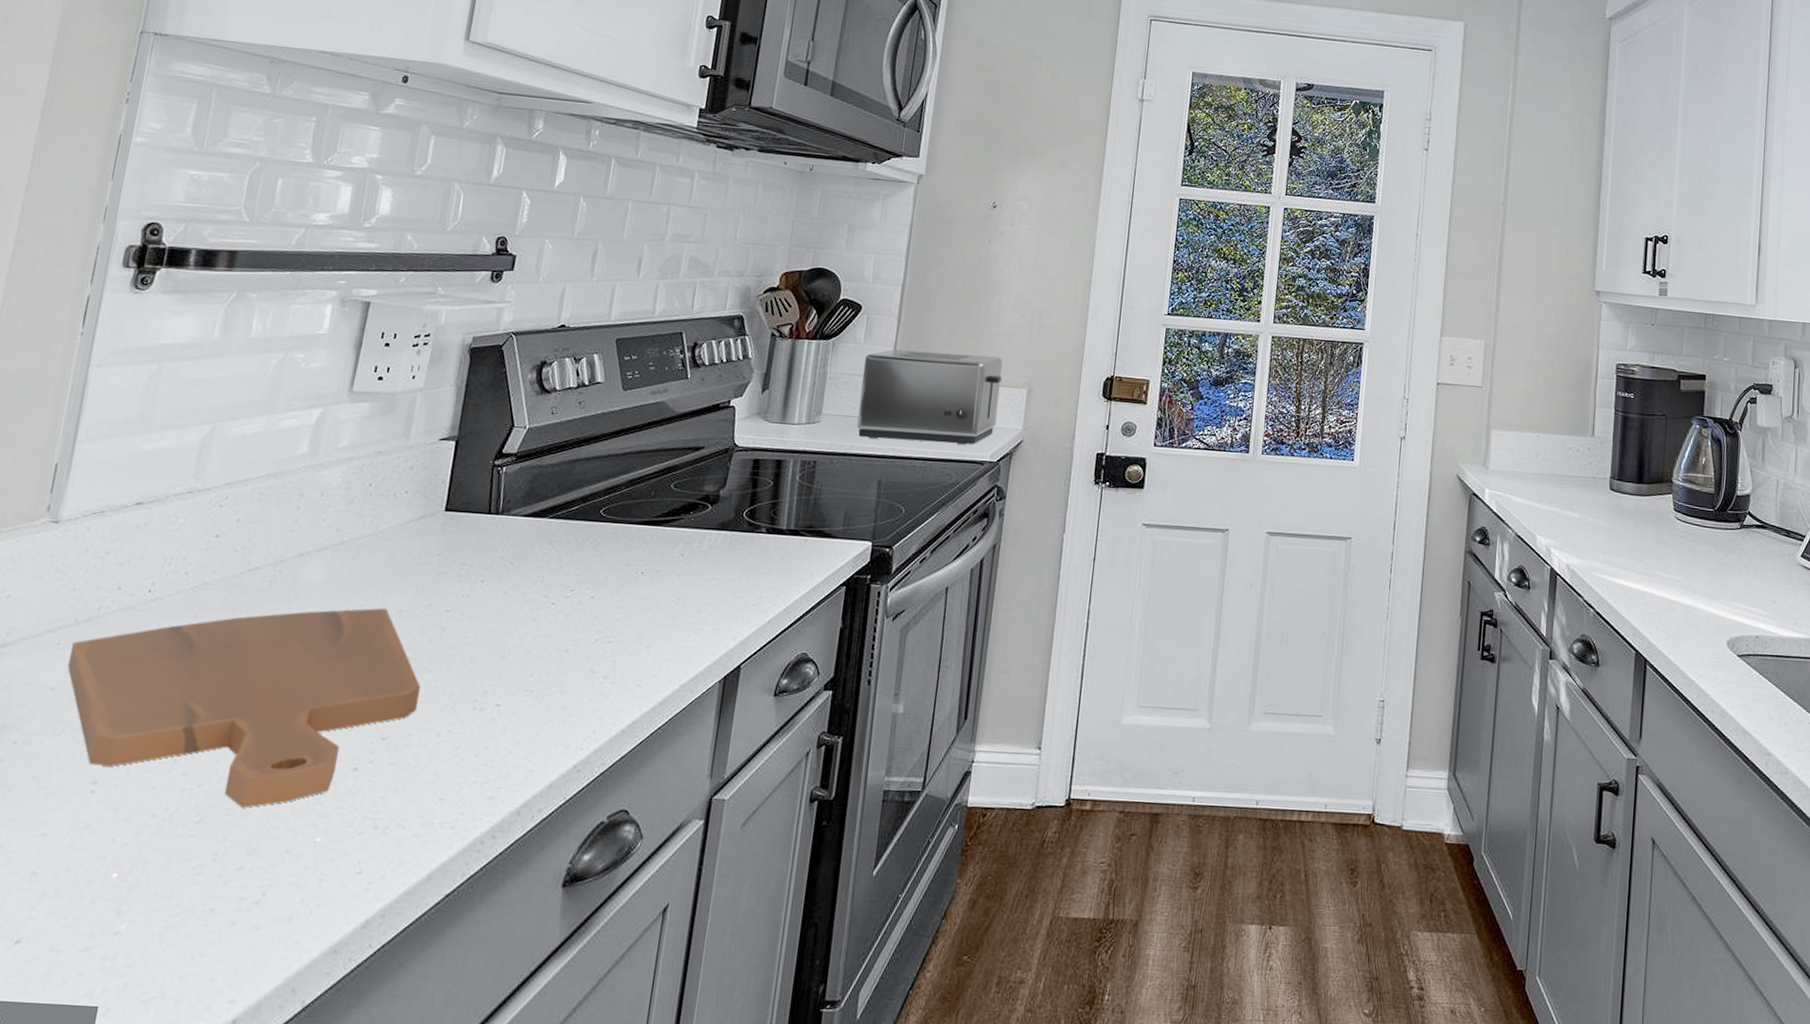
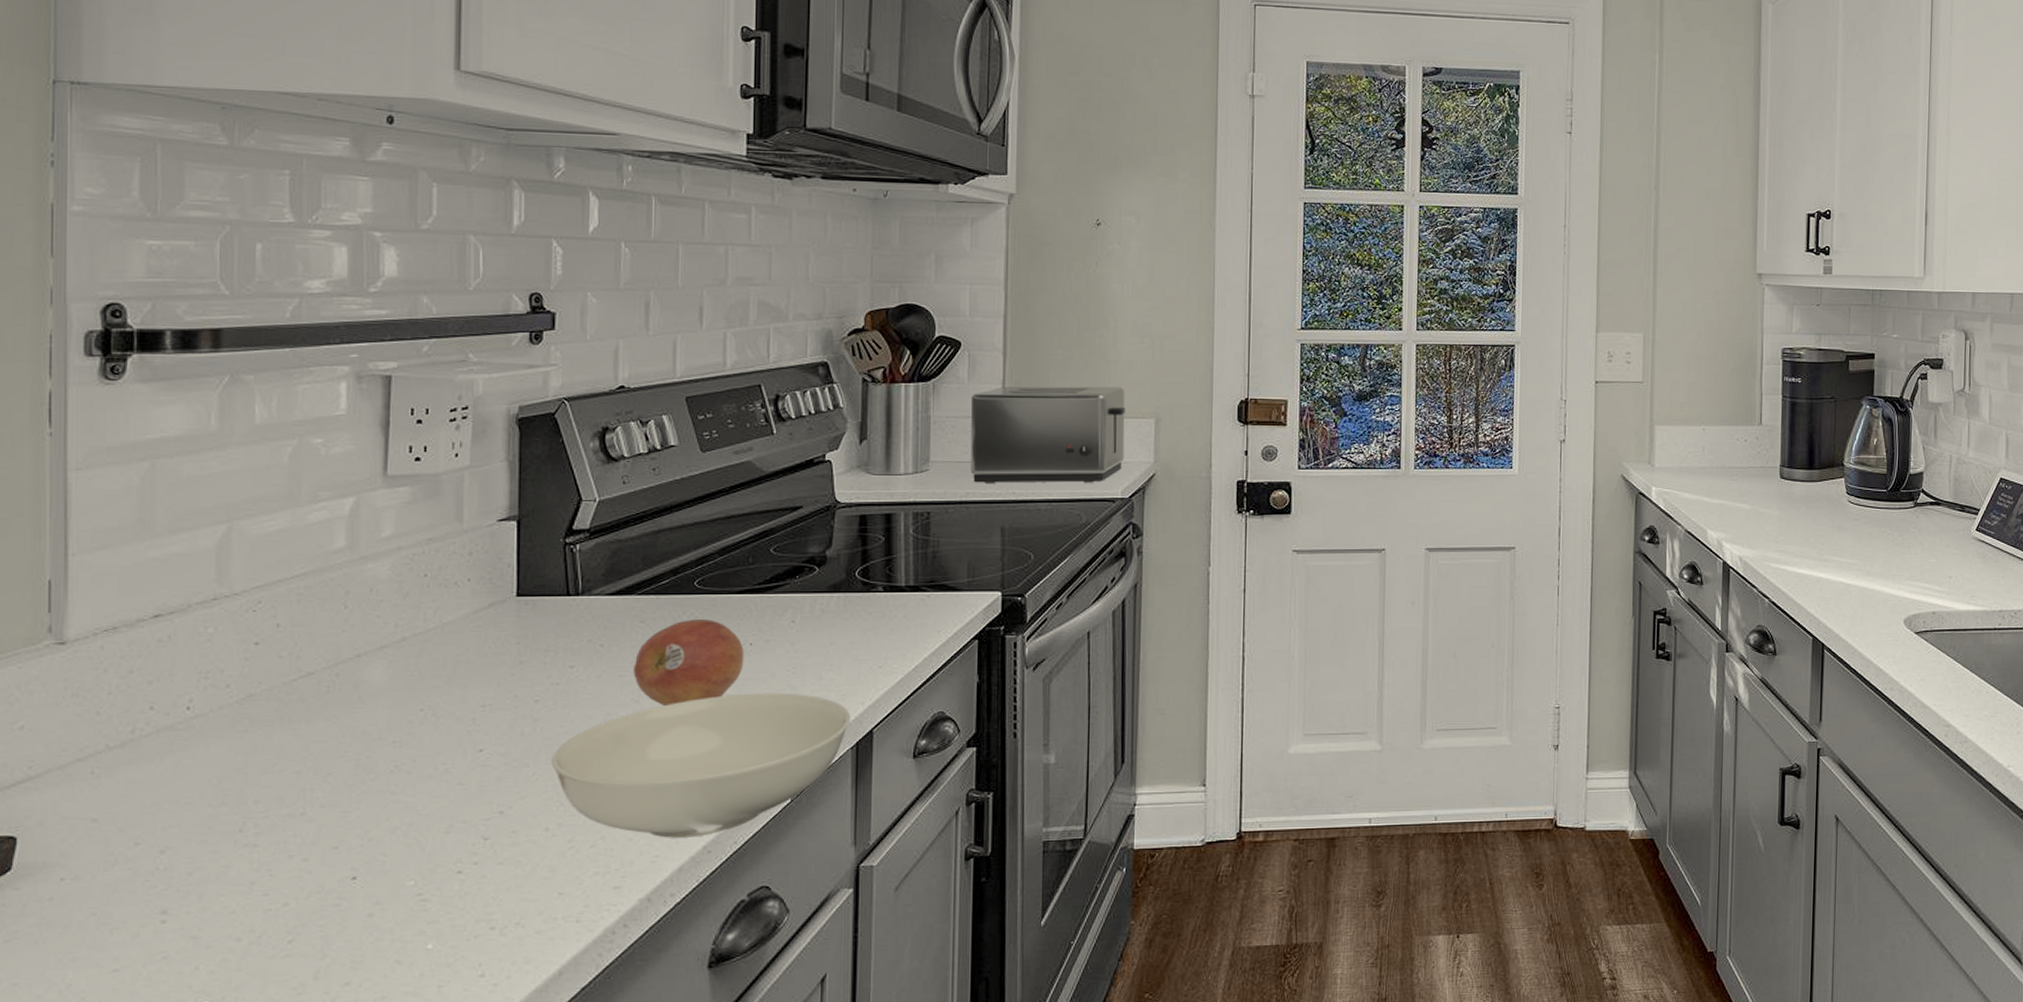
cutting board: present [67,608,420,808] -> none [107,704,518,923]
bowl: none [451,620,723,756] -> present [551,693,851,838]
fruit: none [535,545,636,626] -> present [633,620,744,707]

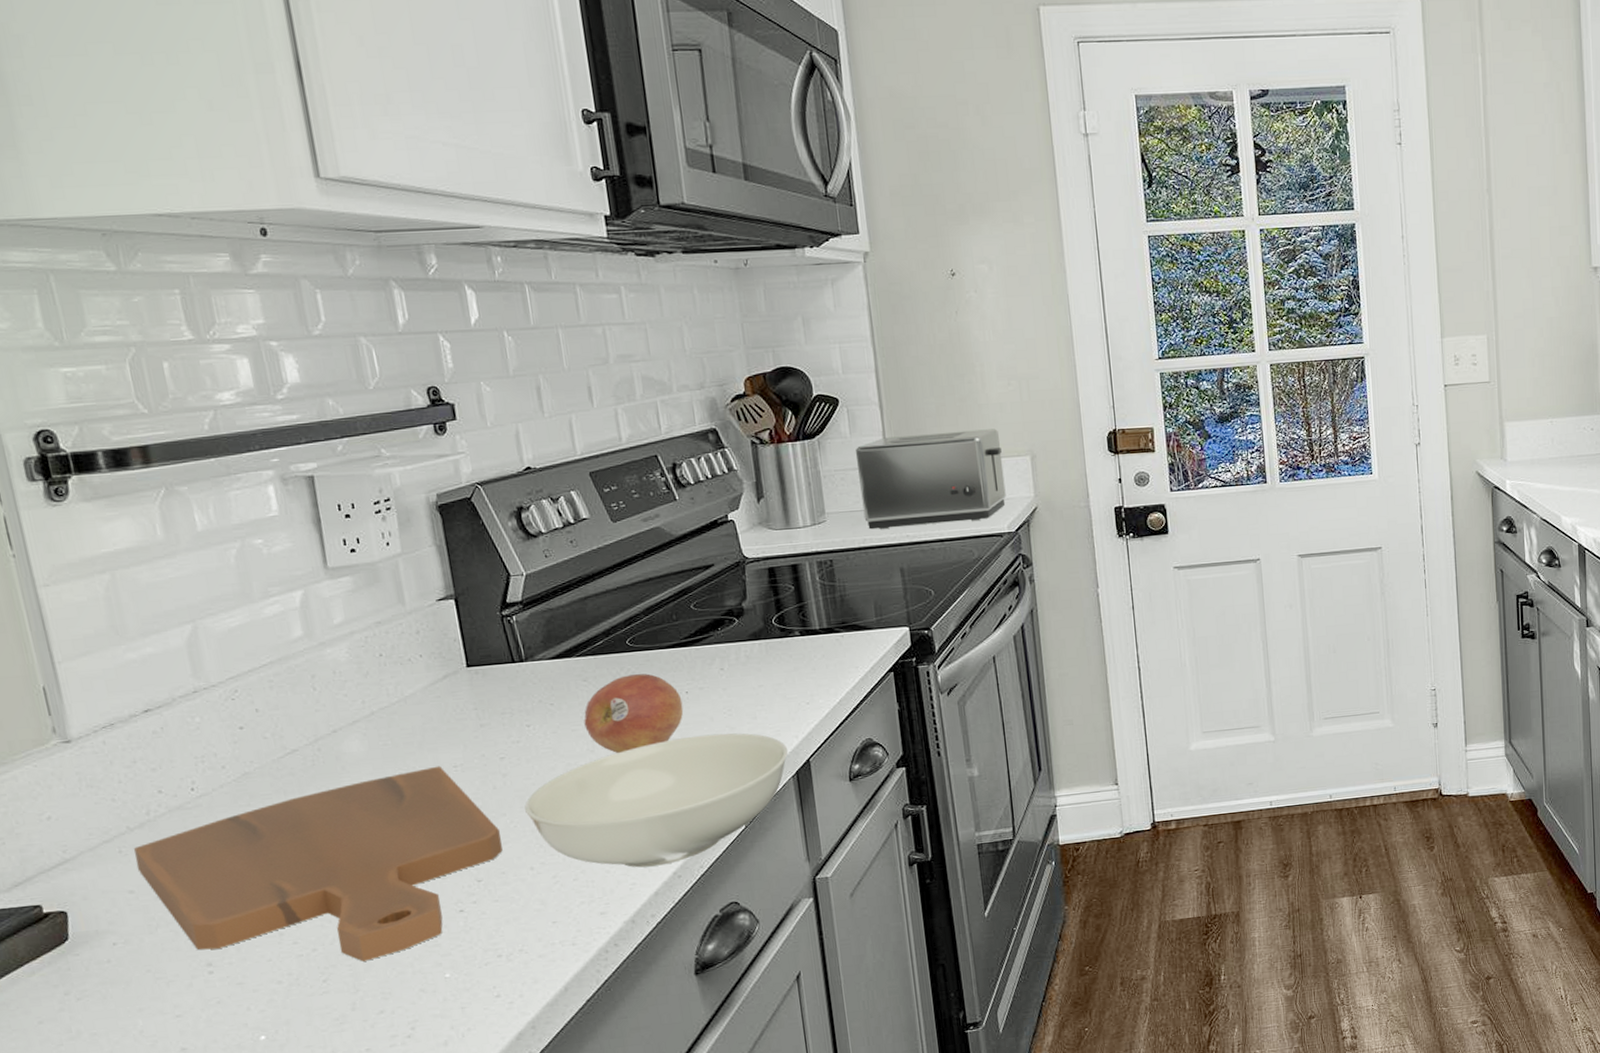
cutting board: none [107,704,518,923] -> present [134,766,503,962]

